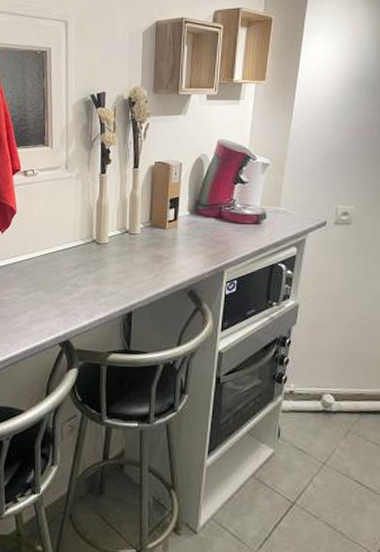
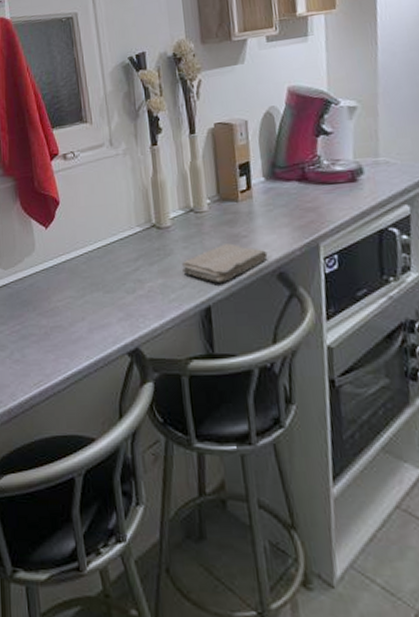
washcloth: none [113,262,183,293] -> present [182,243,268,282]

